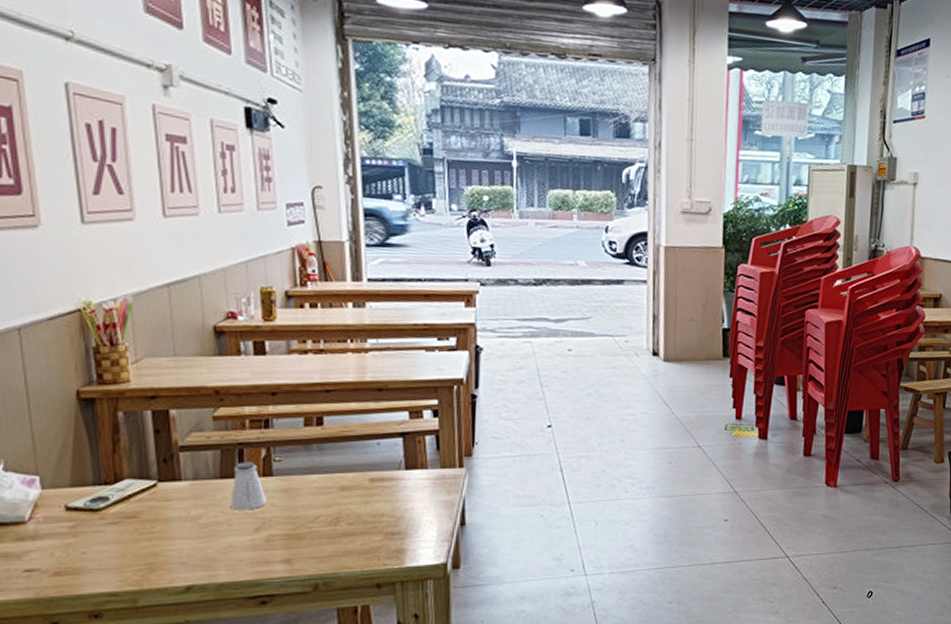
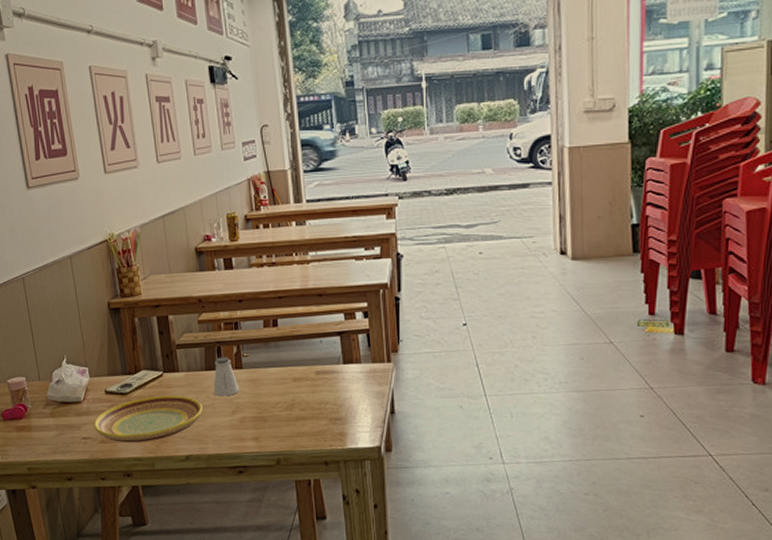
plate: none [43,511,214,574] -> present [93,395,203,443]

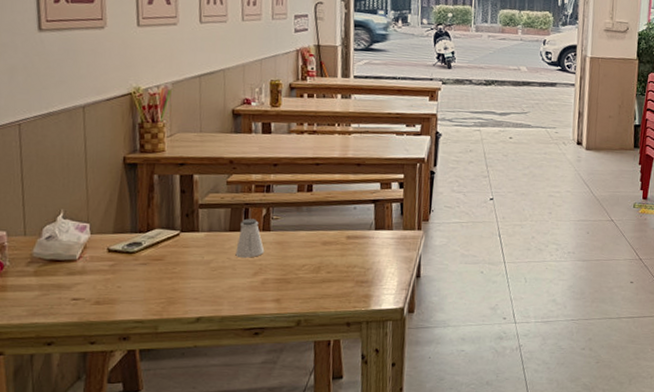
plate: present [93,395,203,443] -> none [88,255,222,305]

